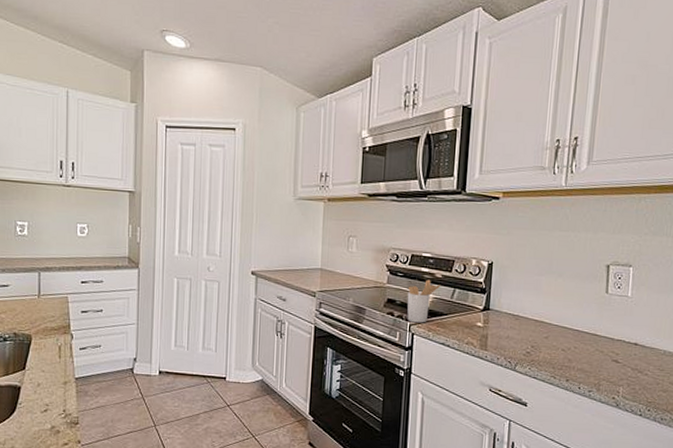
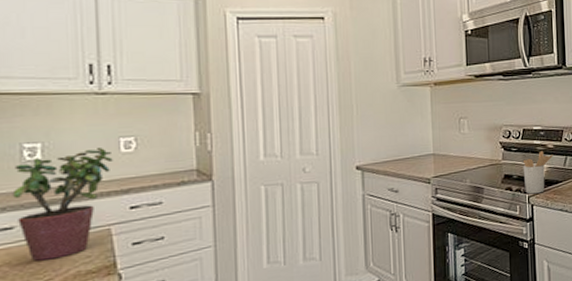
potted plant: none [9,230,72,314] -> present [12,148,113,261]

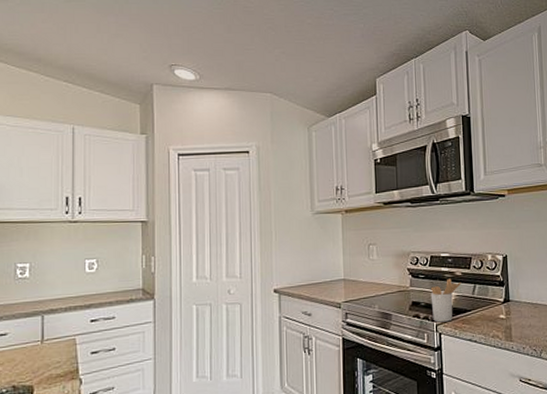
potted plant: present [12,148,113,261] -> none [8,268,80,364]

